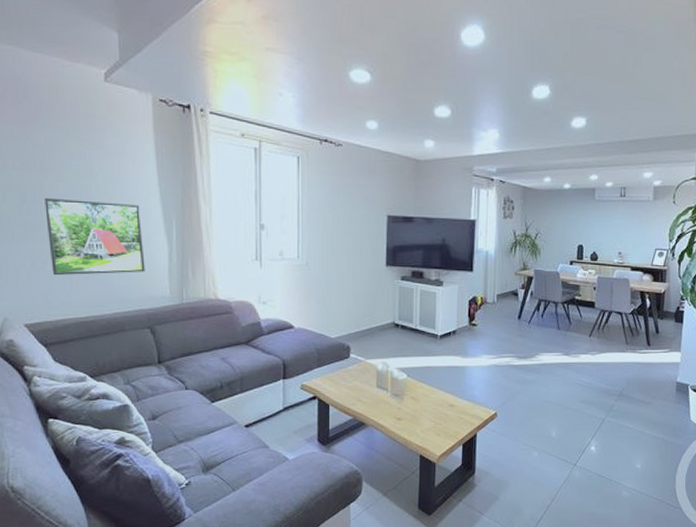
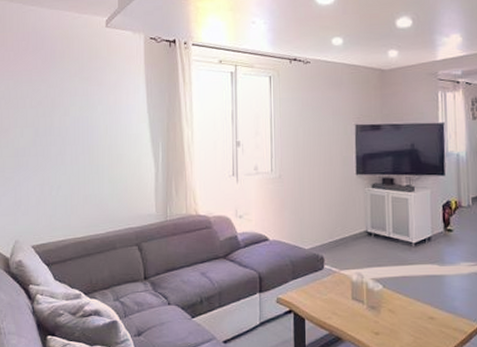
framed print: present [43,197,145,276] -> none [52,130,135,200]

